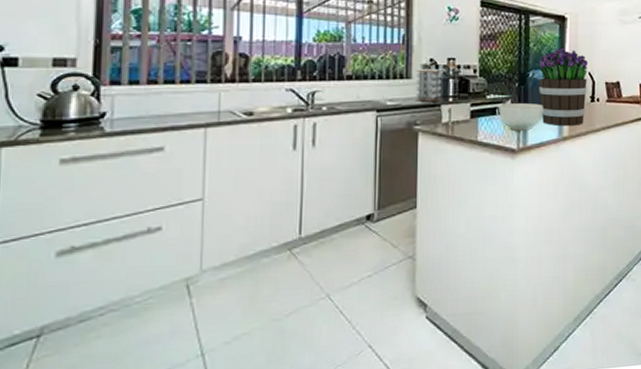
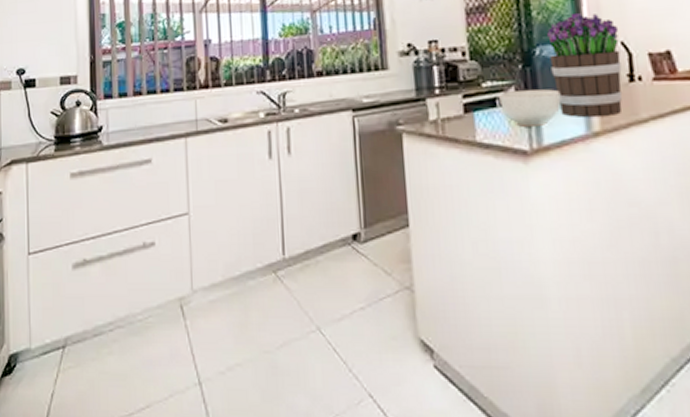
spice rack: present [416,66,443,102] -> none [393,52,427,96]

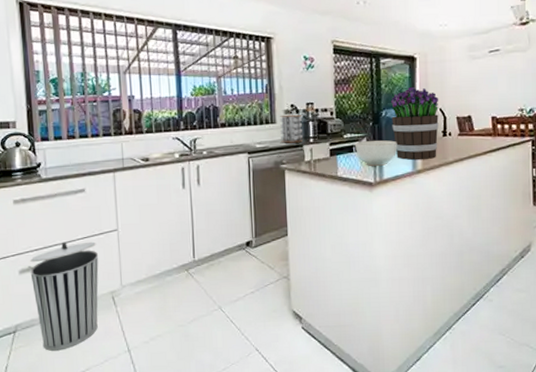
trash can: none [85,228,166,377] -> present [30,241,99,351]
spice rack: none [393,52,427,96] -> present [280,111,304,143]

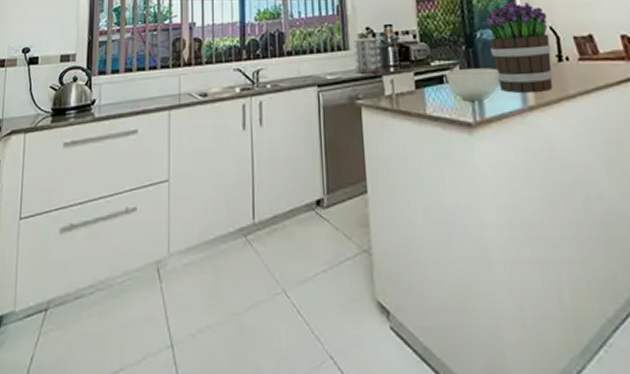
trash can: present [30,241,99,351] -> none [71,194,146,339]

